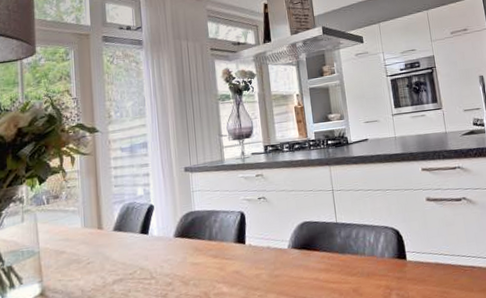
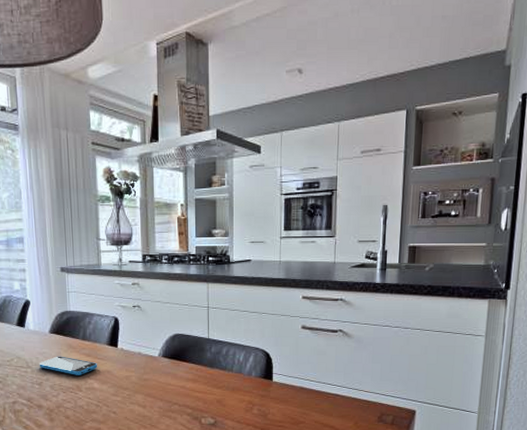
smartphone: none [164,261,226,281] -> present [39,356,98,375]

